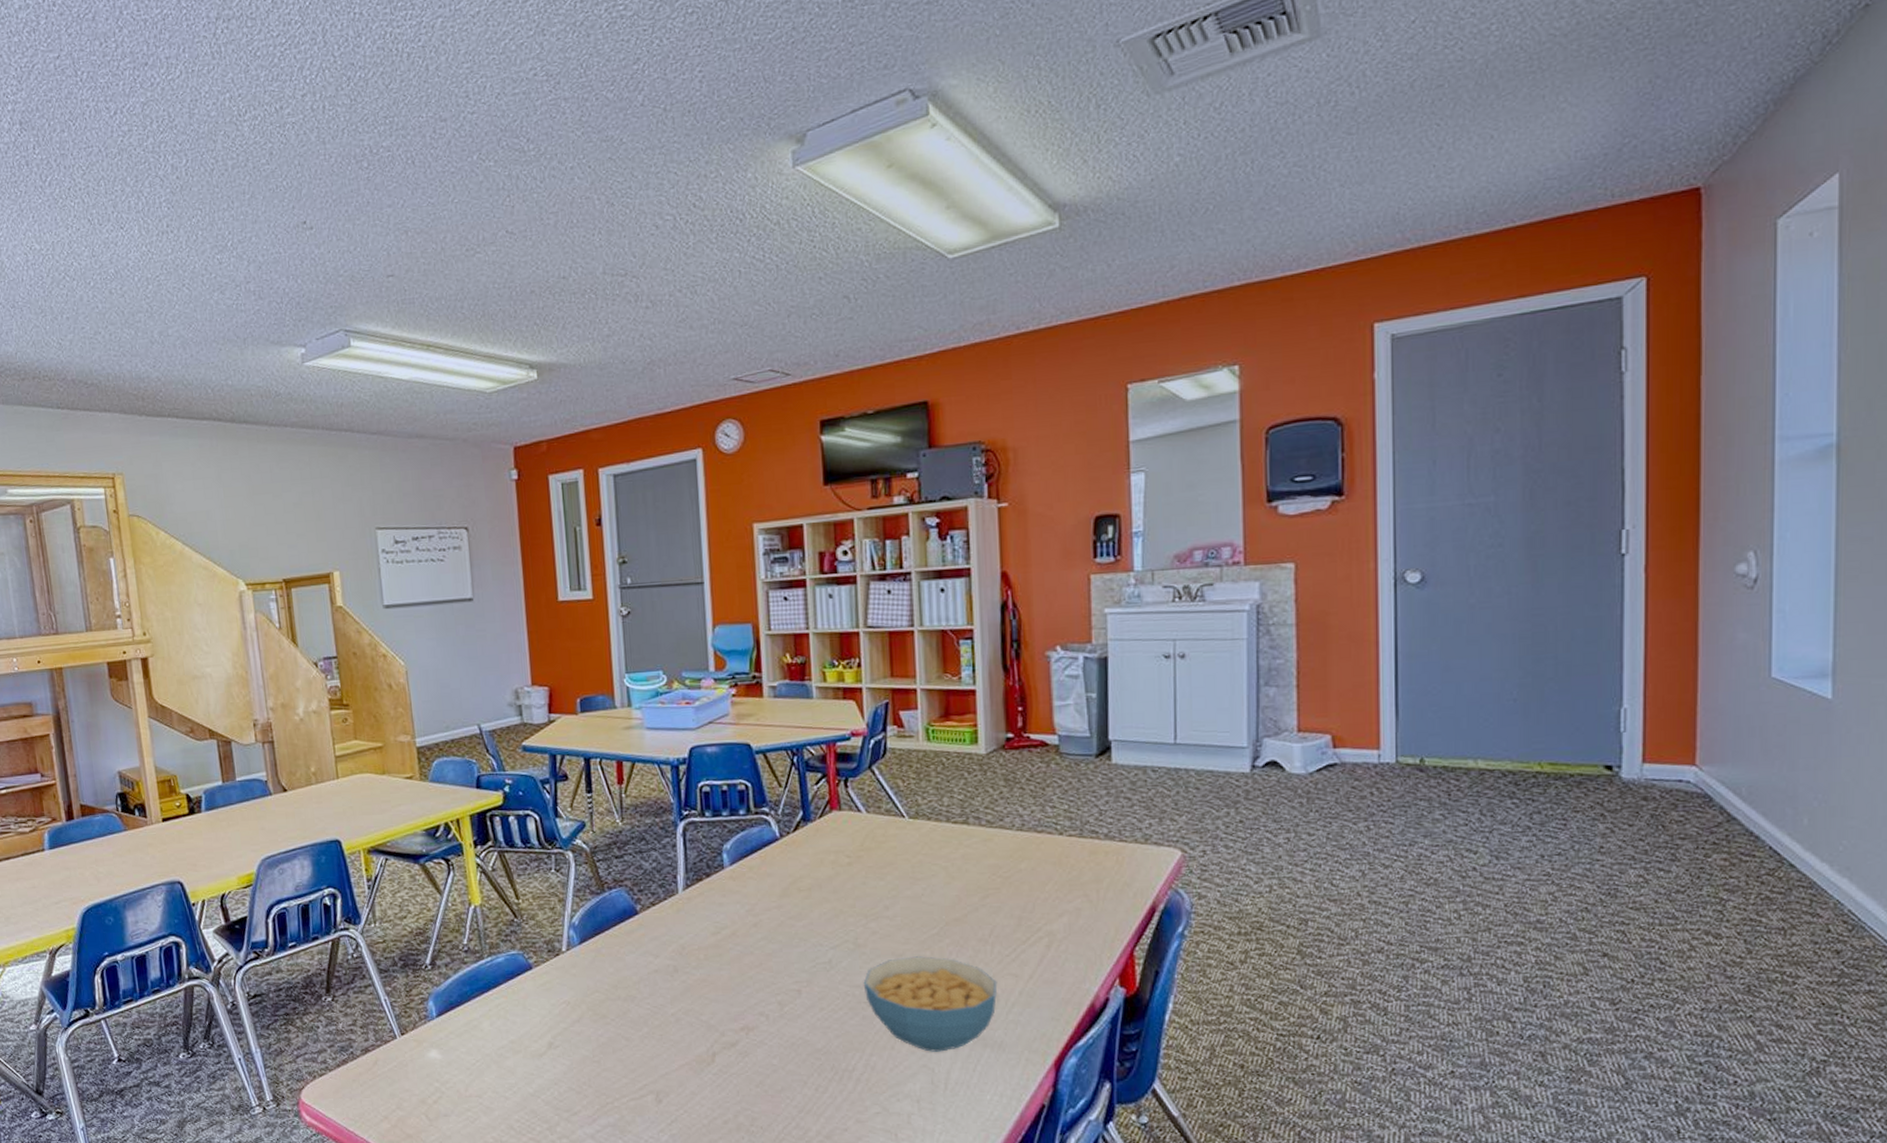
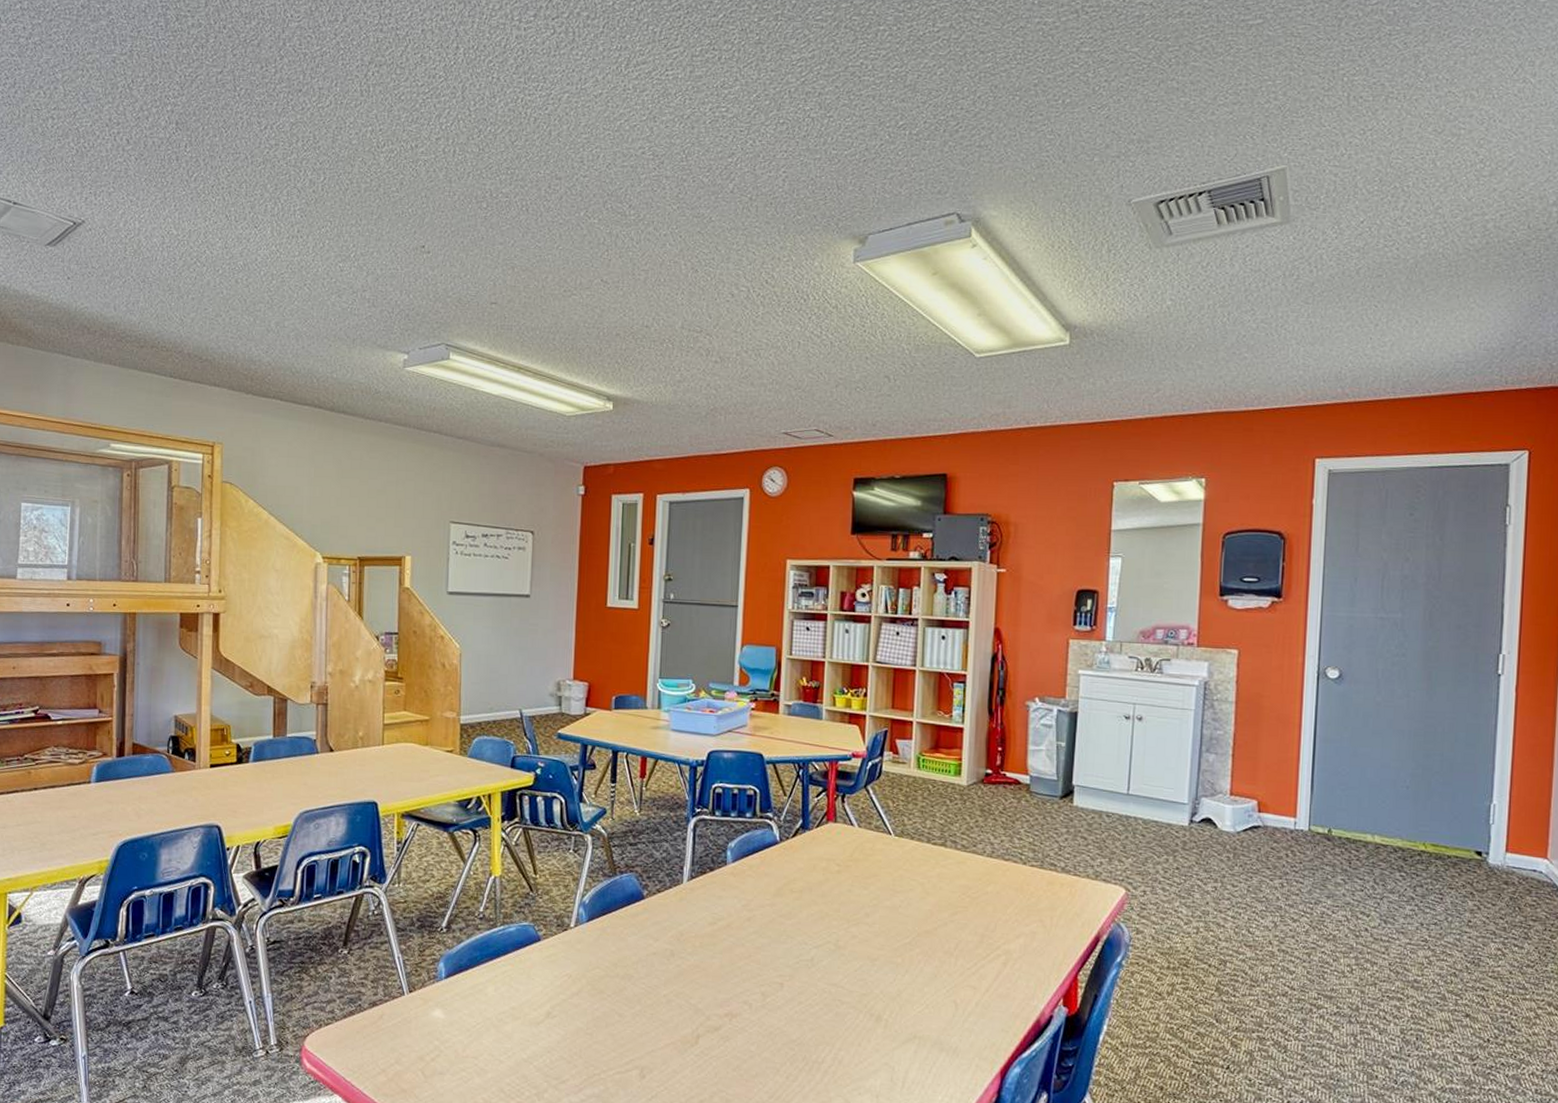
cereal bowl: present [863,956,998,1052] -> none [839,962,958,1052]

